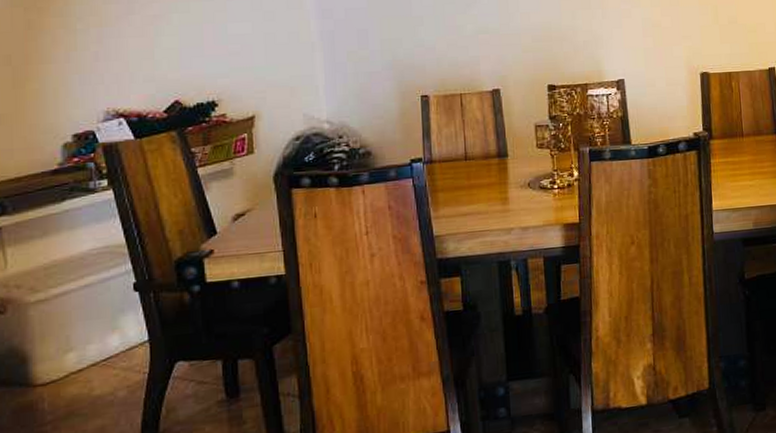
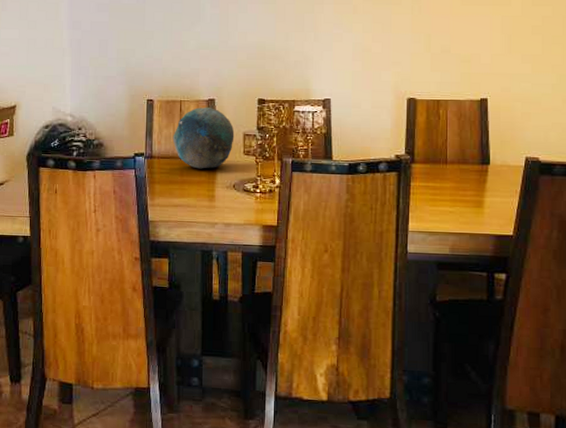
decorative bowl: none [454,98,525,170] -> present [172,106,235,169]

